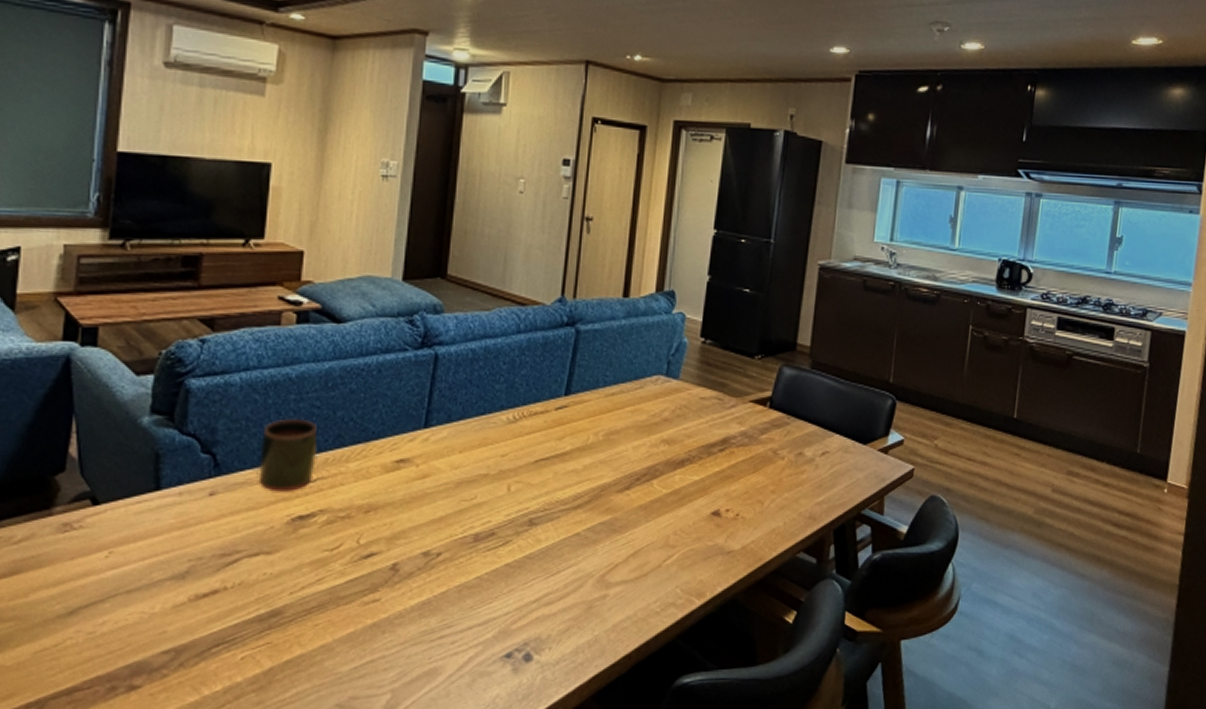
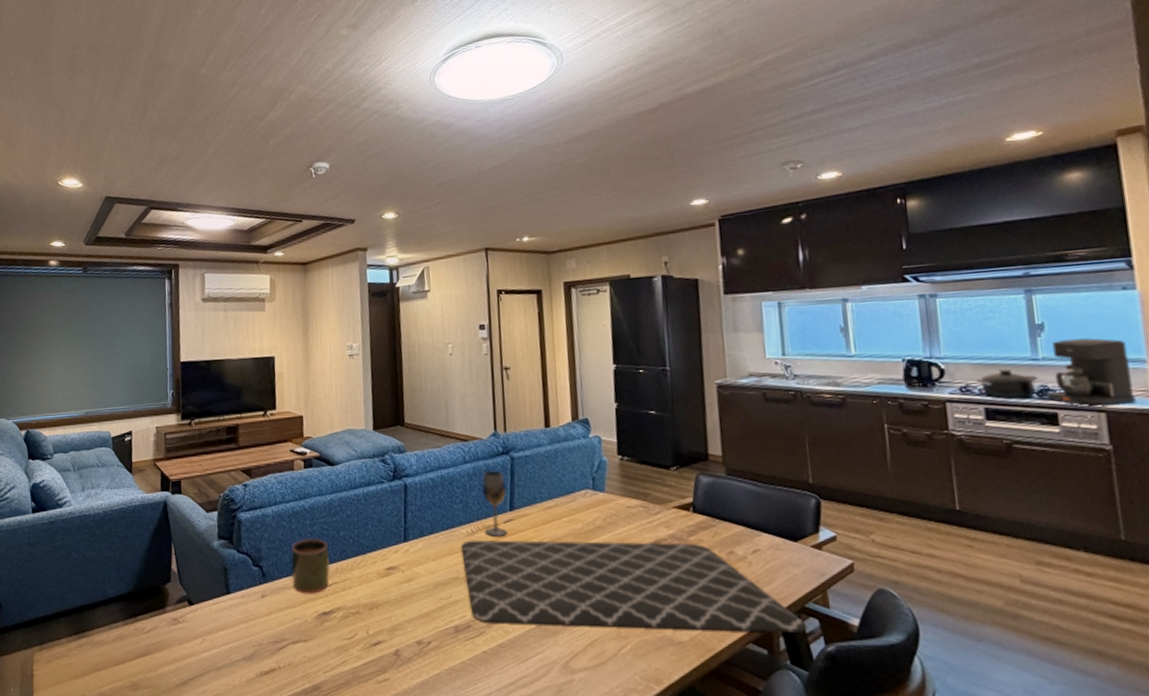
placemat: none [497,429,860,541] -> present [461,540,808,633]
wine glass: none [531,344,566,426] -> present [481,470,508,537]
saucepan: none [1057,279,1106,312] -> present [977,368,1038,400]
coffee maker: none [1111,256,1181,324] -> present [1048,338,1136,406]

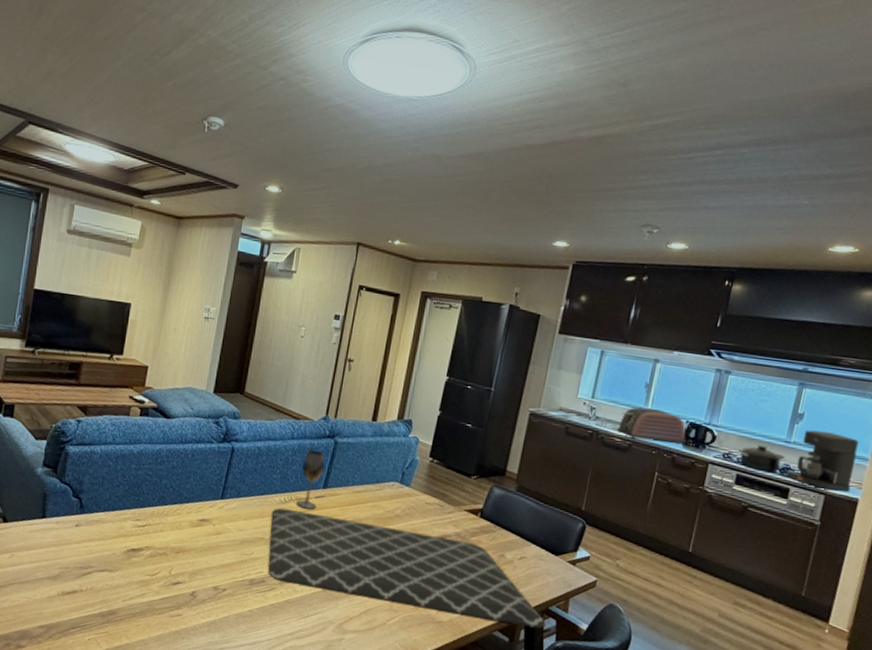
mug: present [290,538,330,594] -> none [108,481,148,531]
toaster: none [822,353,910,392] -> present [616,407,686,445]

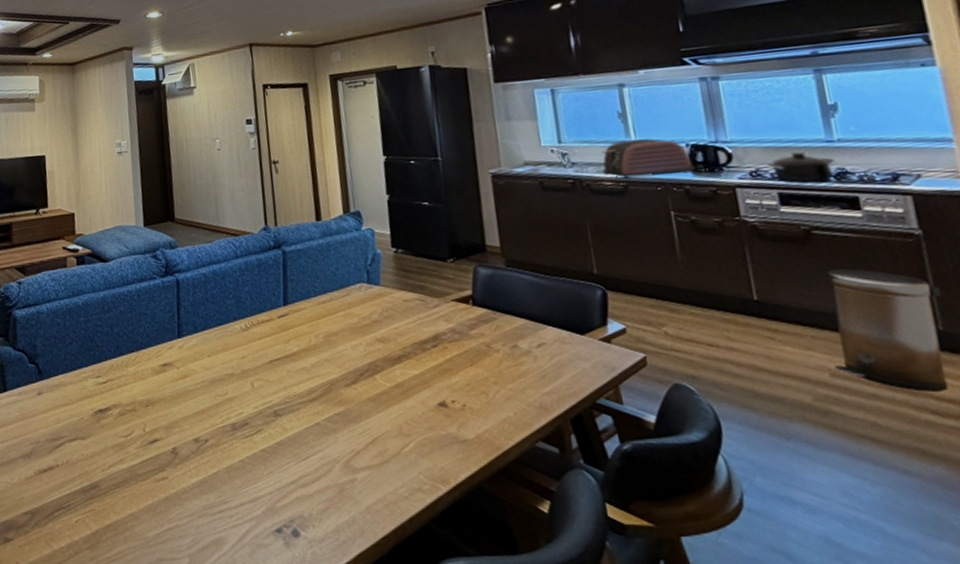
placemat: present [268,507,546,629] -> none [235,335,601,430]
wine glass: present [296,449,326,509] -> none [253,264,282,332]
pedal bin: none [723,540,815,638] -> present [826,269,949,392]
coffee maker: present [787,430,860,492] -> none [847,117,945,189]

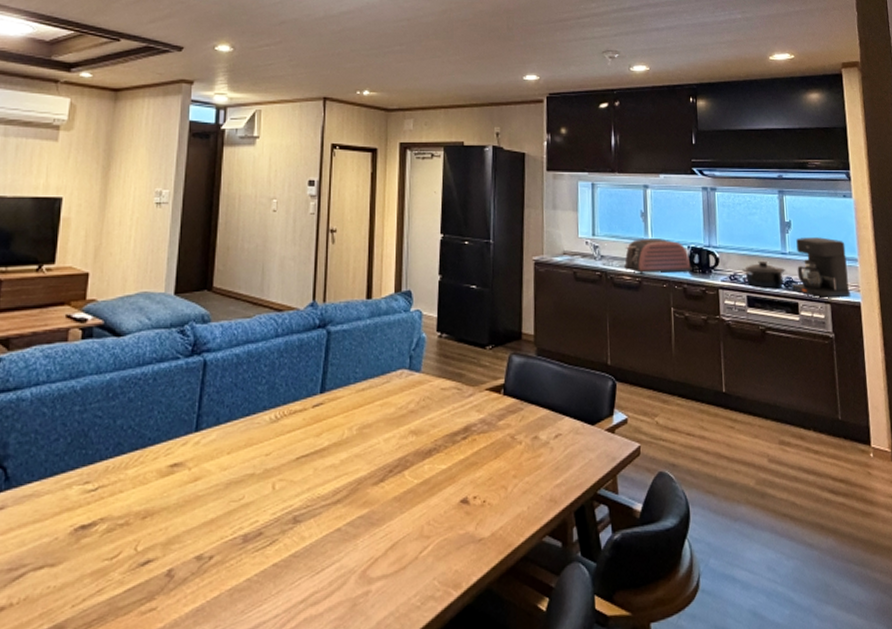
pedal bin: present [826,269,949,392] -> none [771,366,842,473]
coffee maker: none [847,117,945,189] -> present [792,237,850,297]

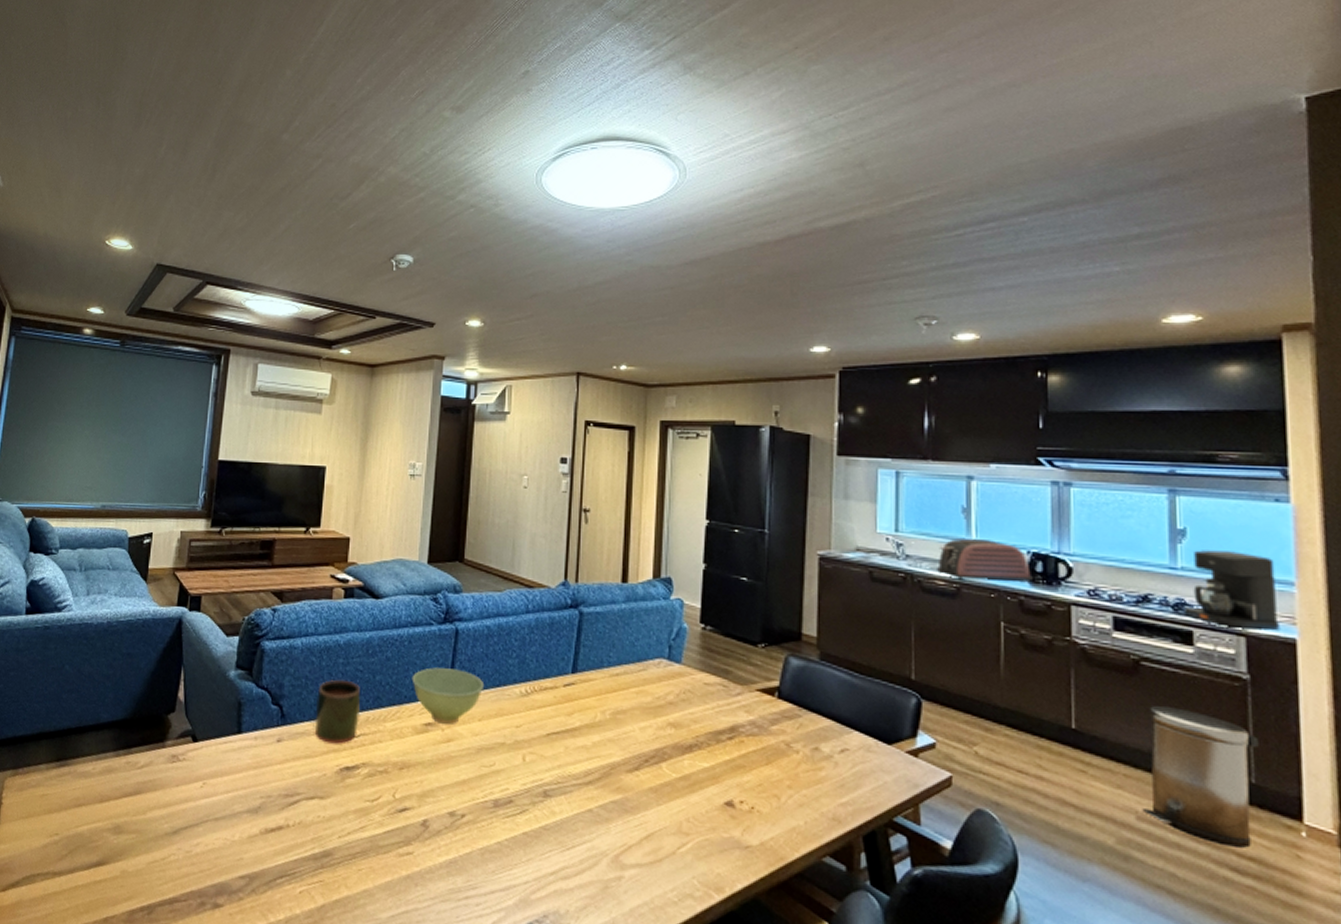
mug: none [45,429,99,503] -> present [314,679,360,744]
bowl: none [156,402,234,463] -> present [411,667,485,724]
saucepan: present [742,260,785,289] -> none [1107,574,1174,612]
pedal bin: none [771,366,842,473] -> present [1142,706,1259,848]

